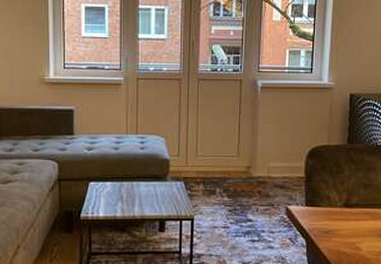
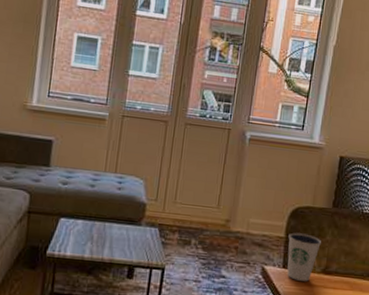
dixie cup: none [308,171,340,216] -> present [287,232,321,282]

